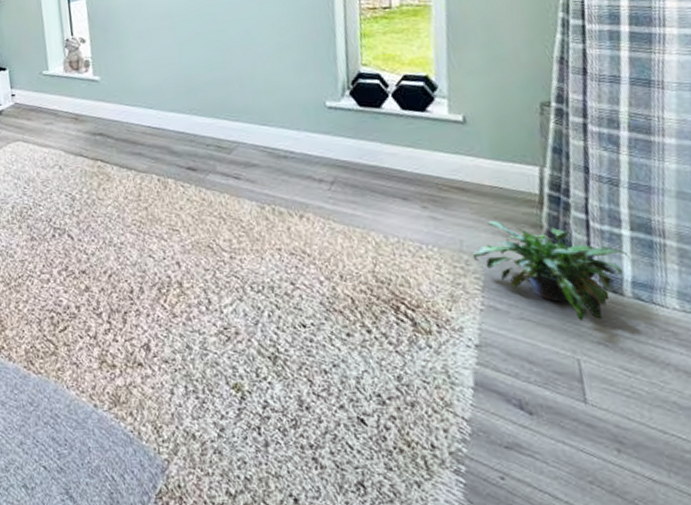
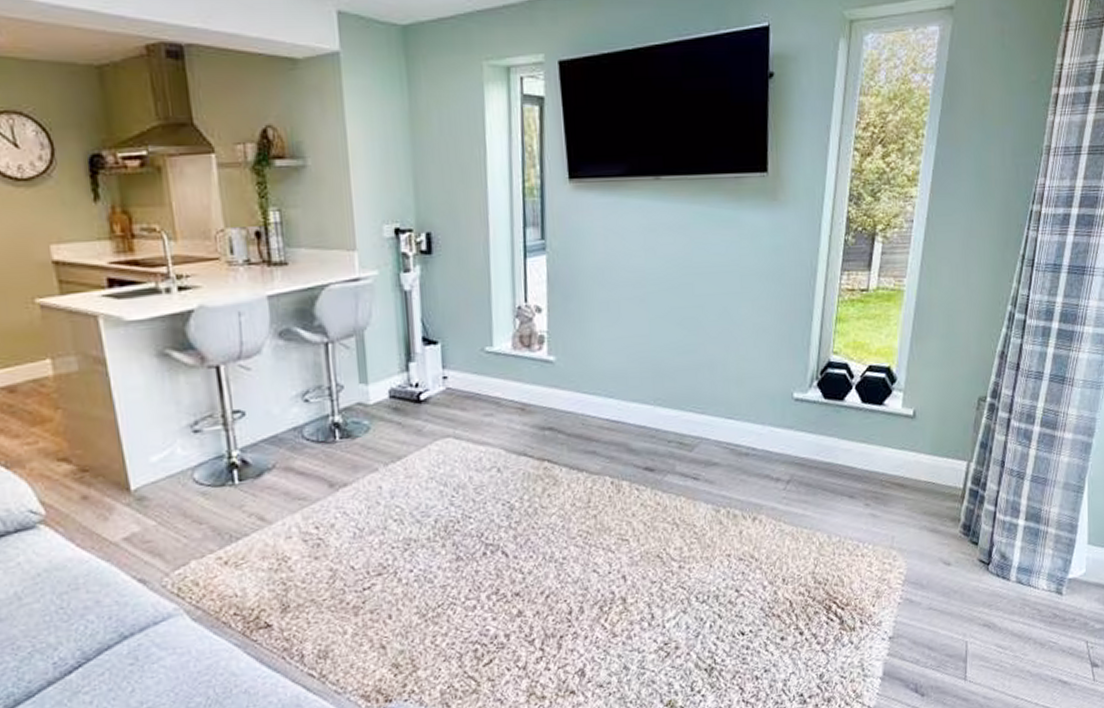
potted plant: present [472,220,630,320] -> none [900,515,1020,606]

